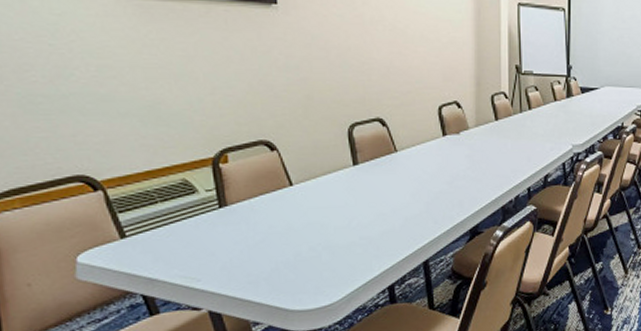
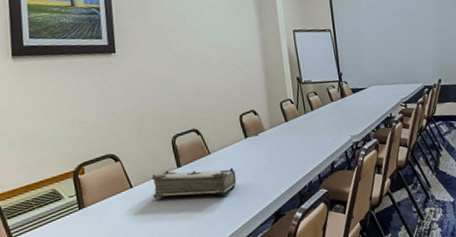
bible: none [318,167,427,205] -> present [151,167,237,199]

